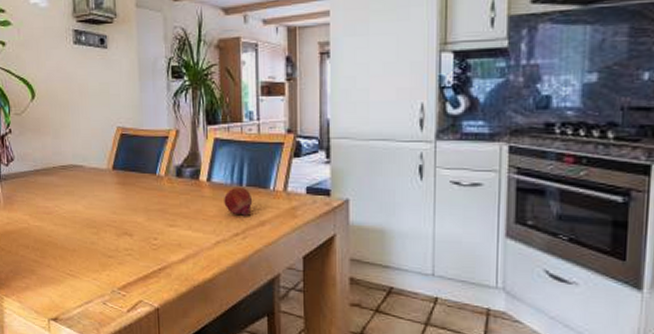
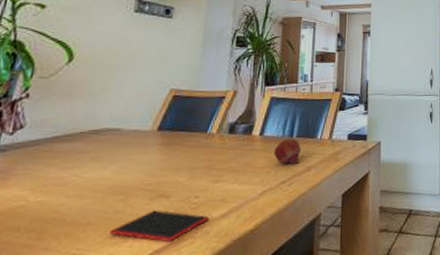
smartphone: none [91,246,170,278] -> present [110,210,210,243]

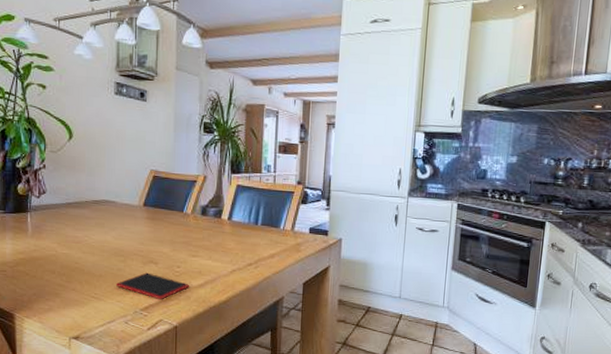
fruit: present [274,138,302,165] -> none [241,225,266,250]

